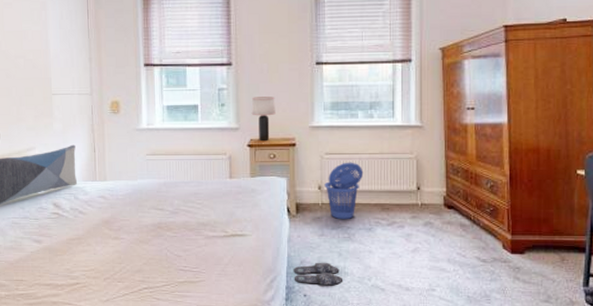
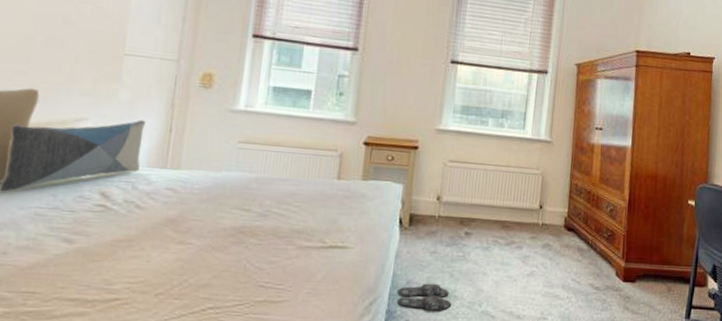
table lamp: present [251,96,276,142] -> none [373,89,402,141]
laundry basket: present [324,162,364,220] -> none [444,172,488,237]

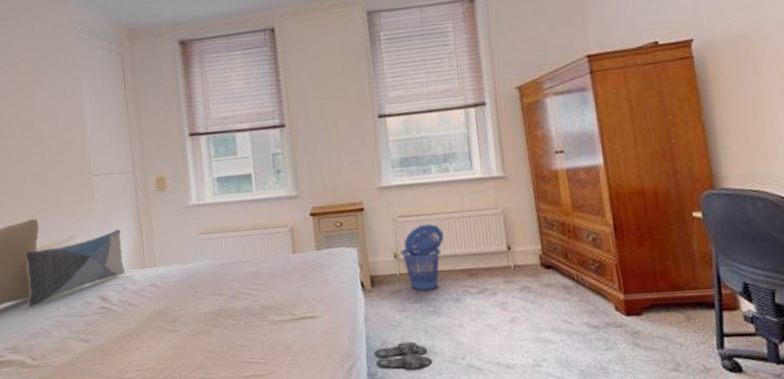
laundry basket: none [444,172,488,237] -> present [400,223,444,291]

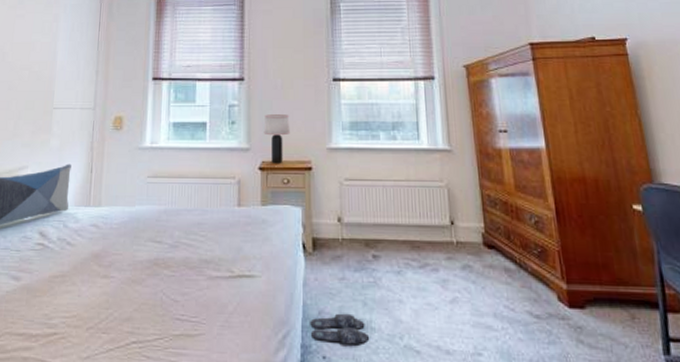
table lamp: none [310,157,338,209] -> present [264,114,290,164]
laundry basket: present [400,223,444,291] -> none [344,189,389,260]

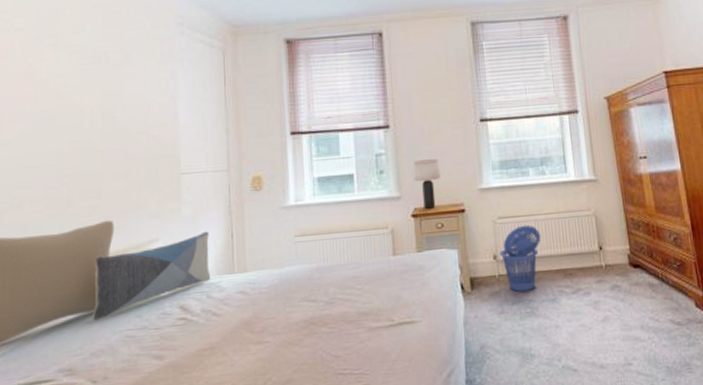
slippers: present [310,313,369,346] -> none [473,344,529,375]
laundry basket: none [344,189,389,260] -> present [500,224,541,292]

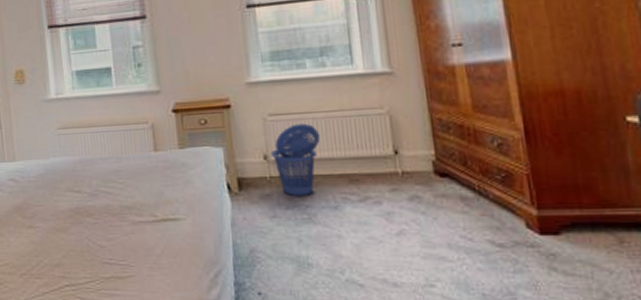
table lamp: present [413,159,441,210] -> none [173,50,203,105]

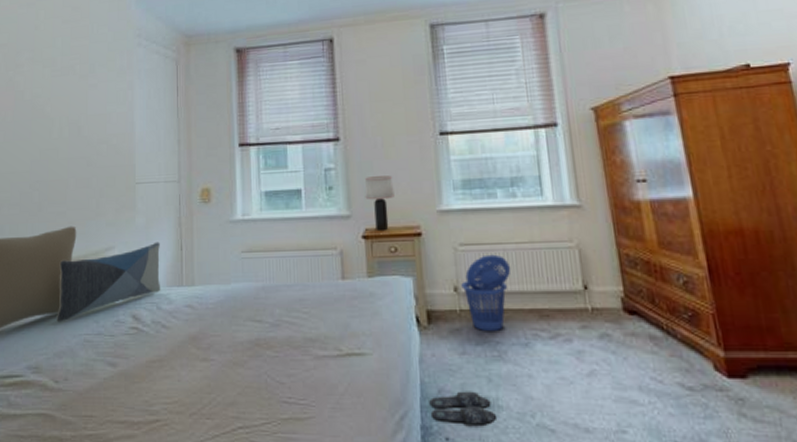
table lamp: none [173,50,203,105] -> present [364,175,395,232]
slippers: none [241,251,306,281] -> present [429,391,496,425]

